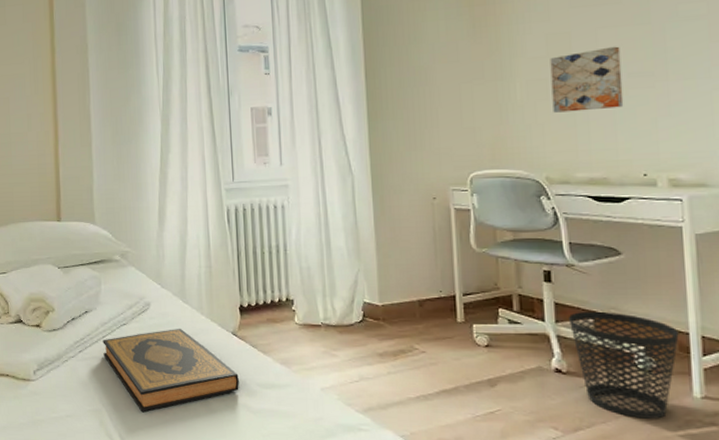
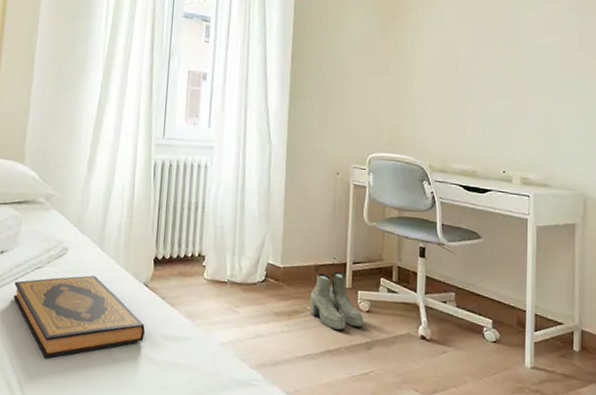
boots: none [416,304,483,369] -> present [309,271,364,331]
wall art: present [550,46,624,113] -> none [439,61,494,113]
wastebasket: present [568,311,679,419] -> none [435,285,518,385]

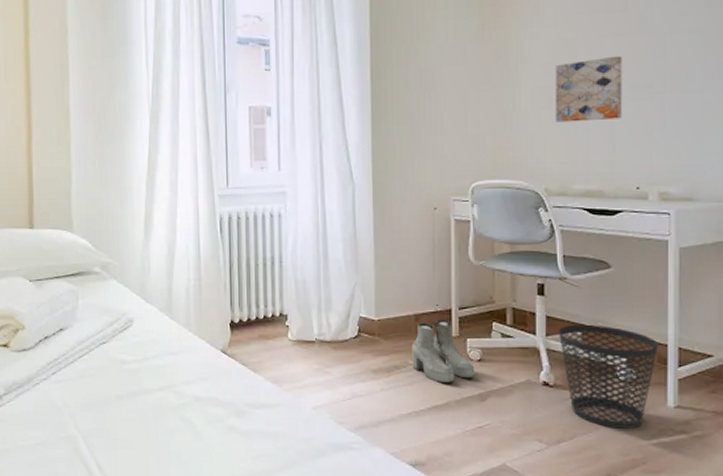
hardback book: present [13,275,145,358] -> none [79,346,227,437]
wastebasket: none [435,285,518,385] -> present [558,324,659,429]
wall art: none [439,61,494,113] -> present [555,56,623,122]

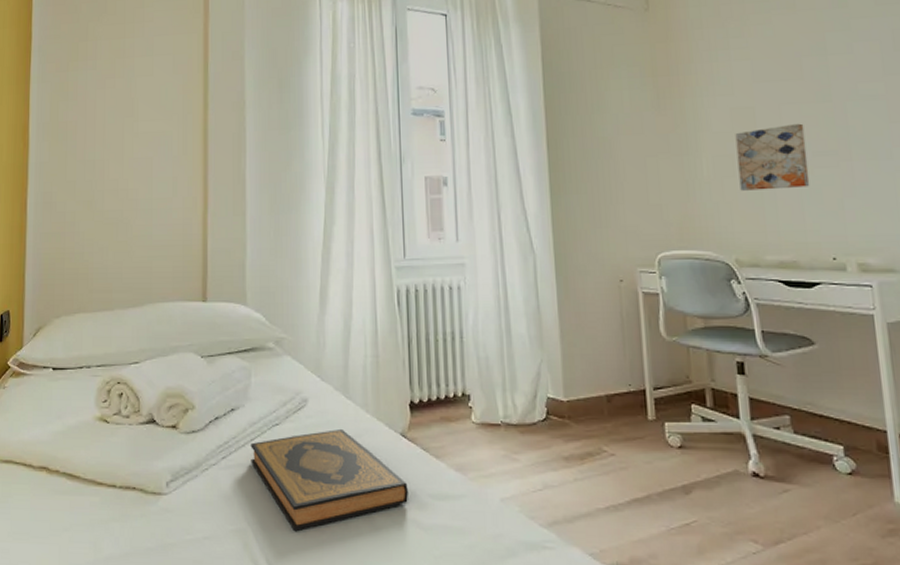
hardback book: none [79,346,227,437] -> present [251,428,408,531]
boots: present [411,319,475,384] -> none [604,400,677,474]
wastebasket: present [558,324,659,429] -> none [763,407,877,529]

